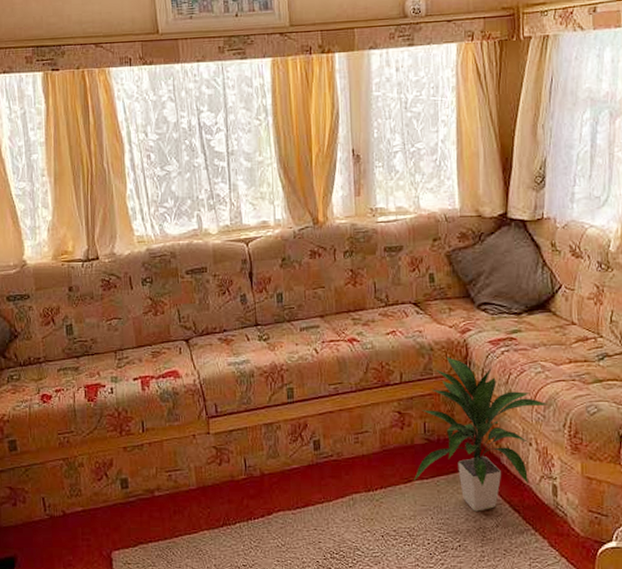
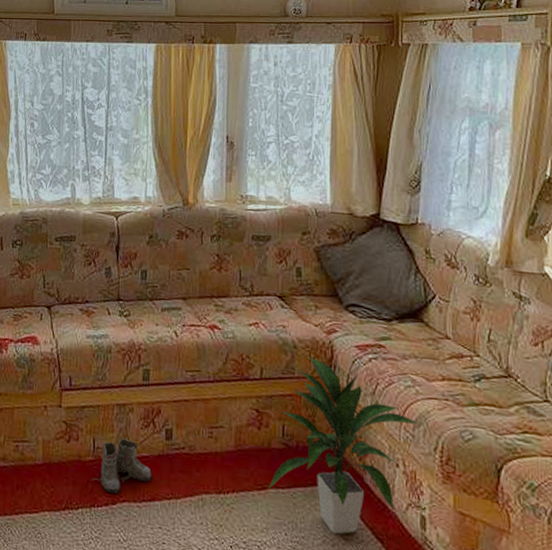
boots: none [246,454,303,506] -> present [92,438,152,494]

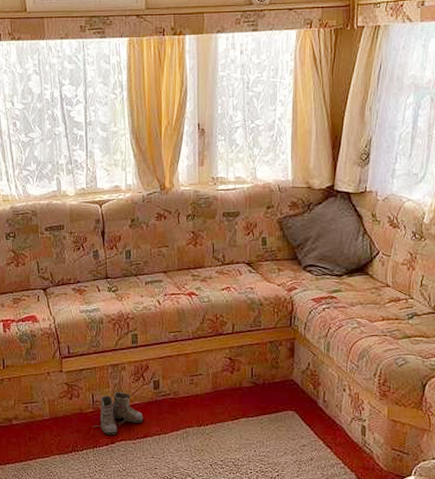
indoor plant: present [268,356,419,534] -> none [240,310,362,447]

